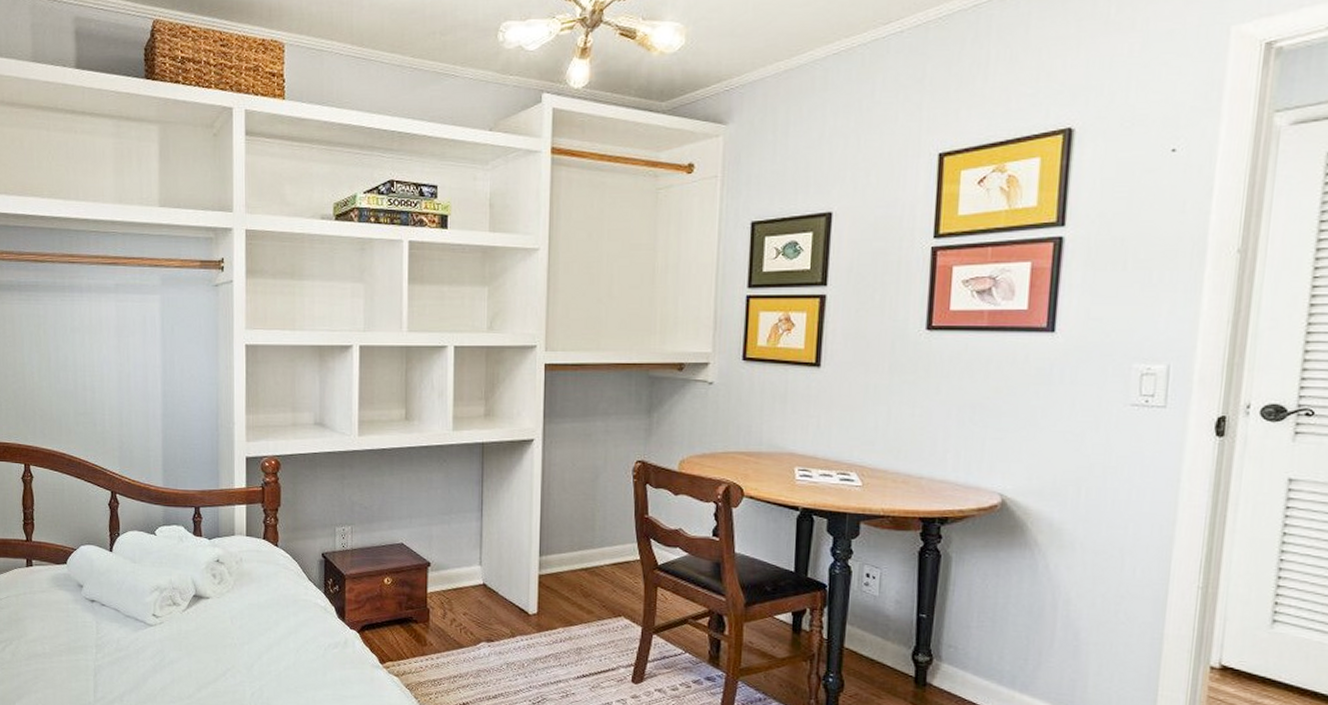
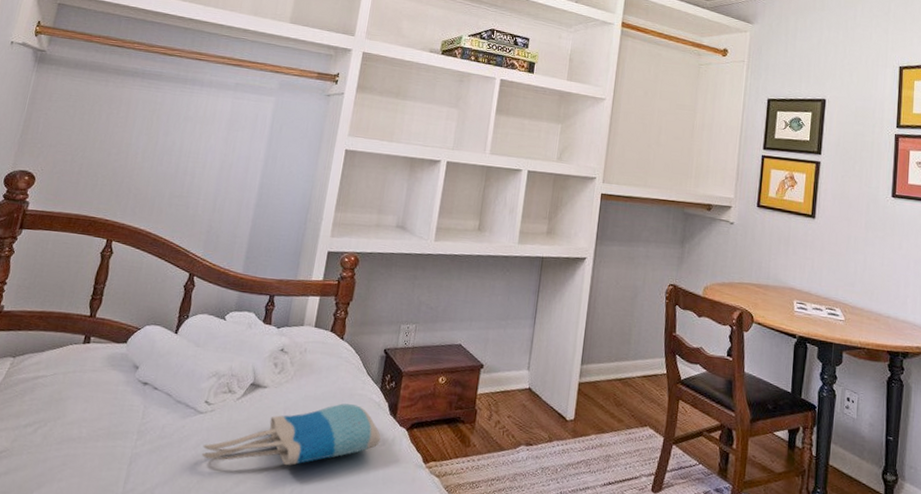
tote bag: none [159,609,332,671] -> present [201,403,381,466]

